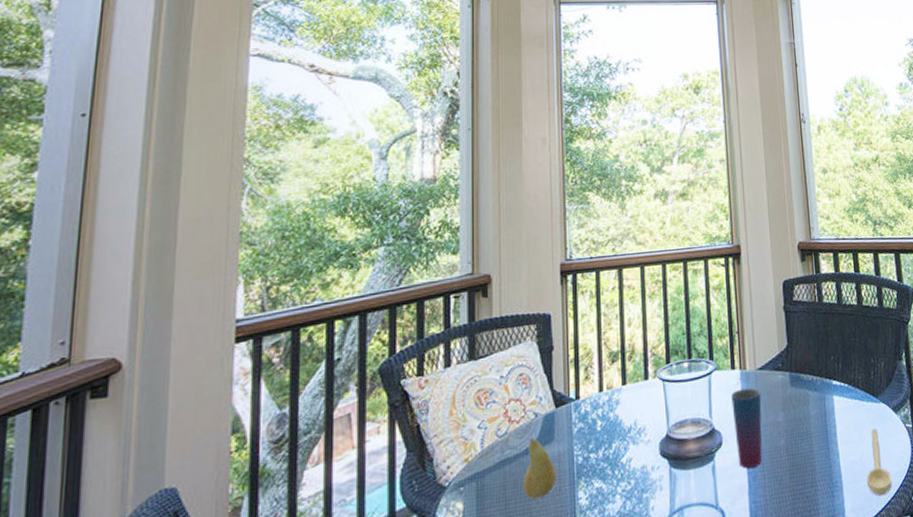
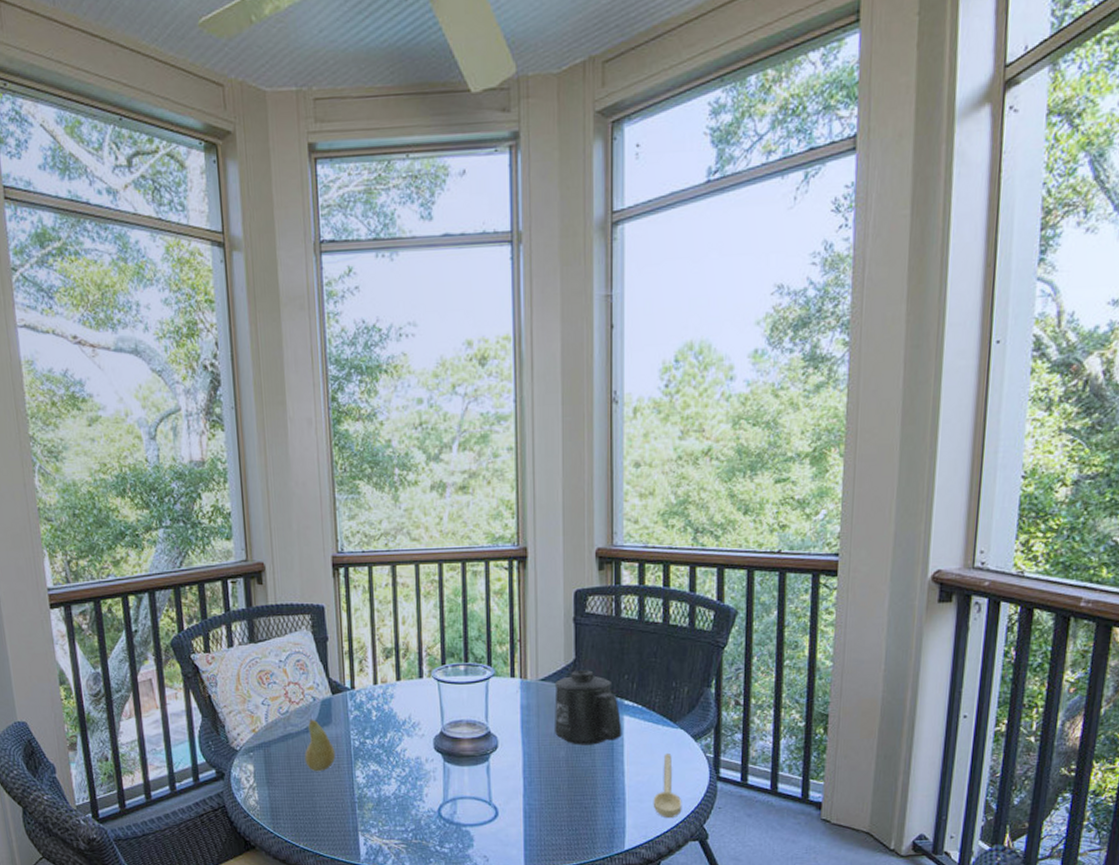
cup: present [731,388,762,468] -> none [509,697,542,773]
mug: none [771,354,834,432] -> present [554,670,622,745]

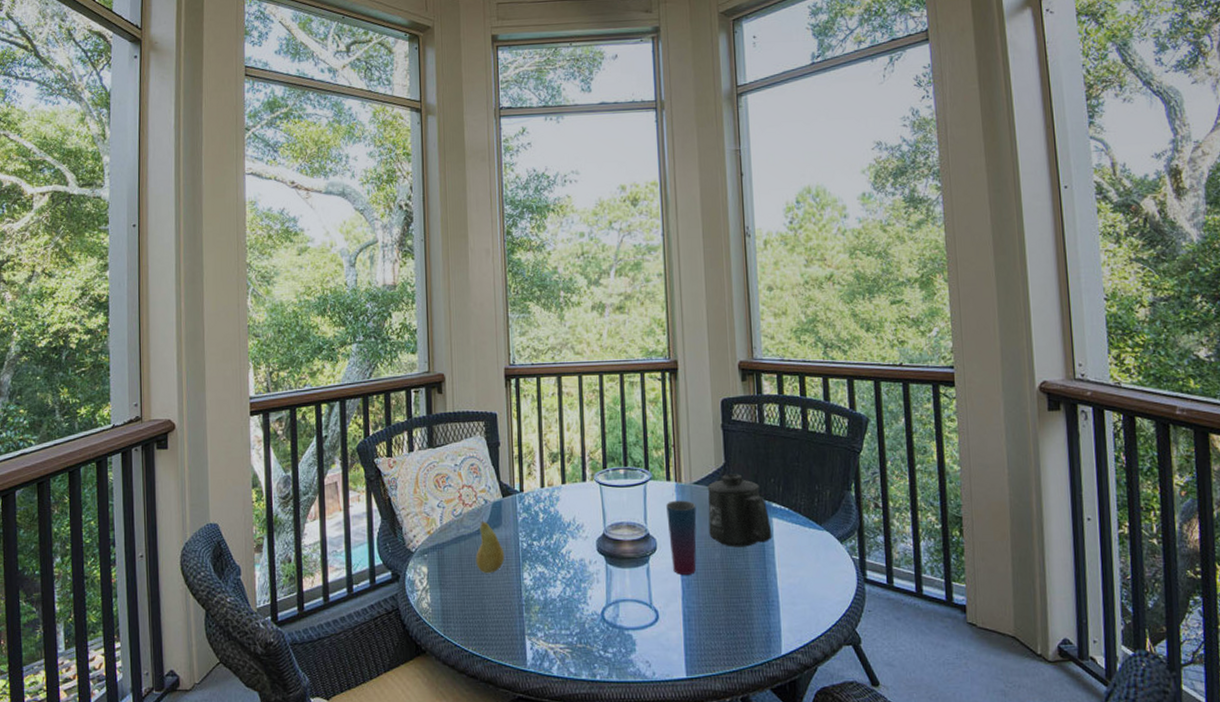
cup: none [509,697,542,773] -> present [666,500,697,575]
spoon: present [653,754,682,818] -> none [805,556,834,621]

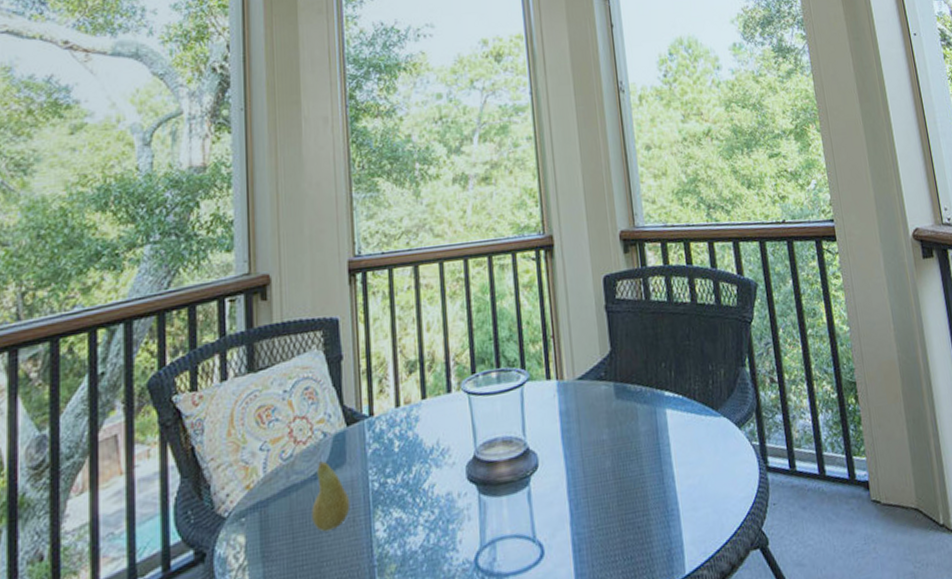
cup: present [666,500,697,575] -> none [547,400,585,495]
mug: present [707,474,772,547] -> none [592,361,667,451]

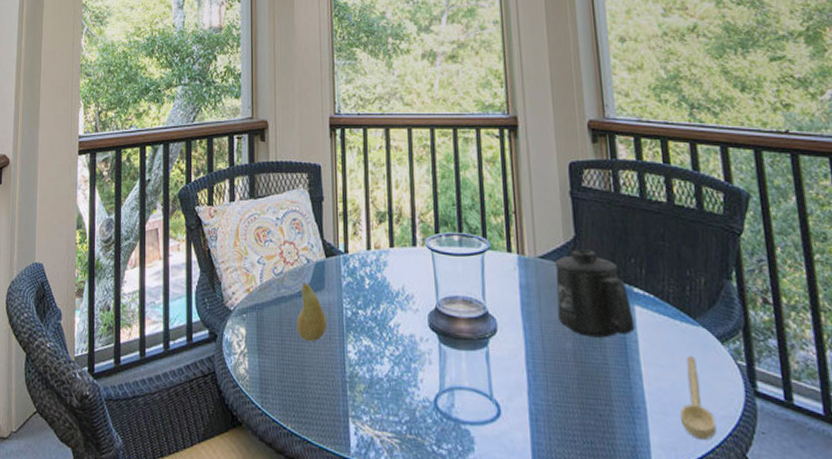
mug: none [592,361,667,451] -> present [554,249,635,338]
spoon: none [707,447,738,526] -> present [679,356,717,440]

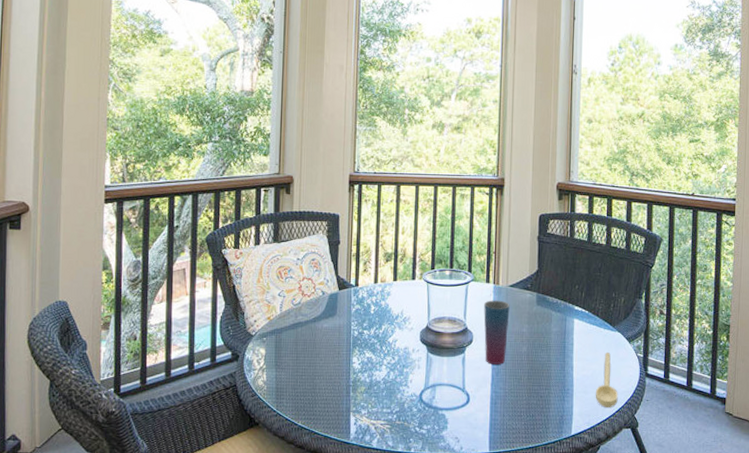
fruit: present [297,282,328,342] -> none [310,310,337,357]
cup: none [507,275,544,365] -> present [484,300,510,364]
mug: present [554,249,635,338] -> none [519,280,573,343]

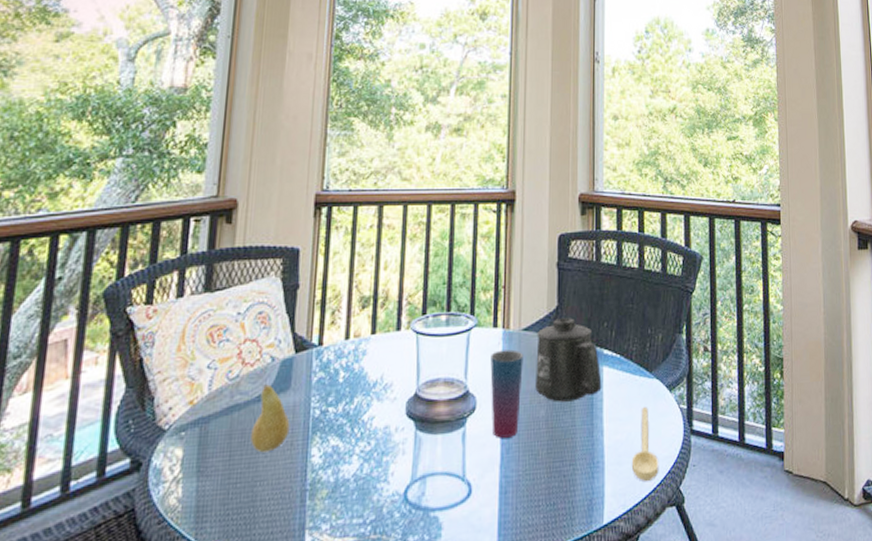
fruit: none [310,310,337,357] -> present [251,384,290,453]
mug: none [519,280,573,343] -> present [535,318,602,402]

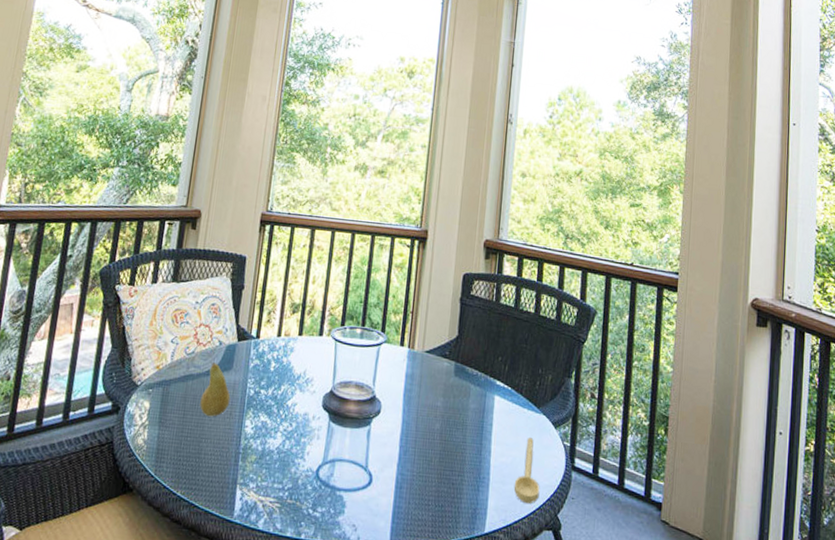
cup: present [490,349,524,438] -> none [393,366,425,442]
mug: present [535,318,602,402] -> none [433,347,493,421]

